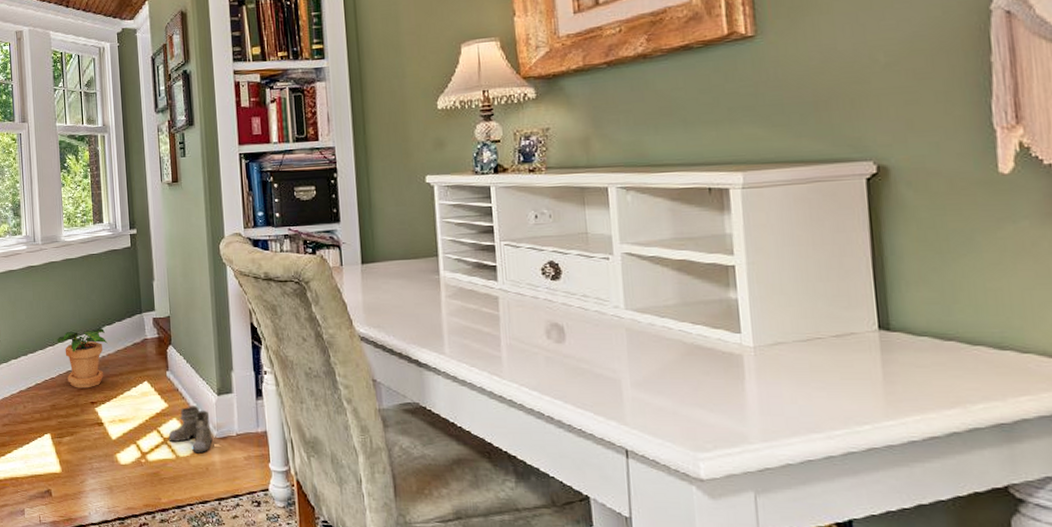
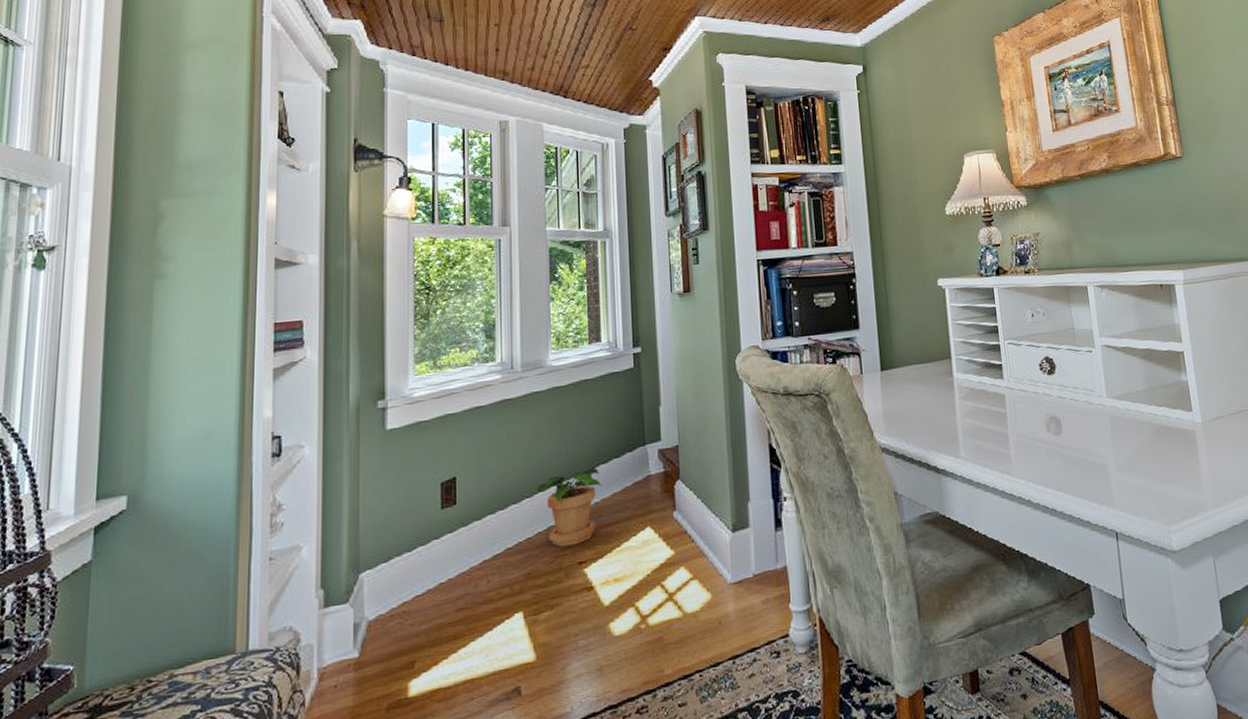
boots: present [168,406,214,454] -> none [674,548,728,606]

